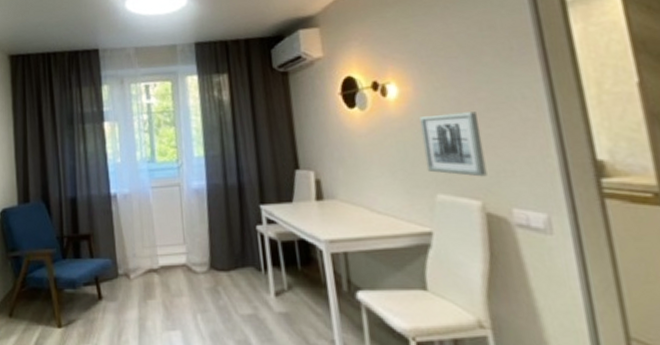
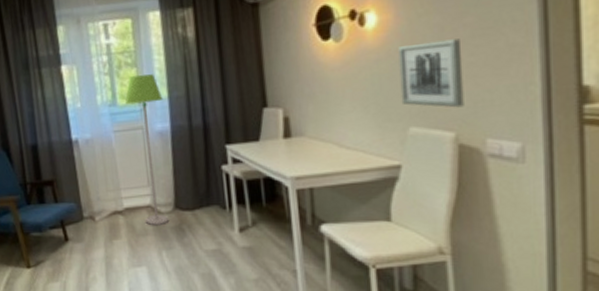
floor lamp: none [164,133,205,286] -> present [125,74,170,226]

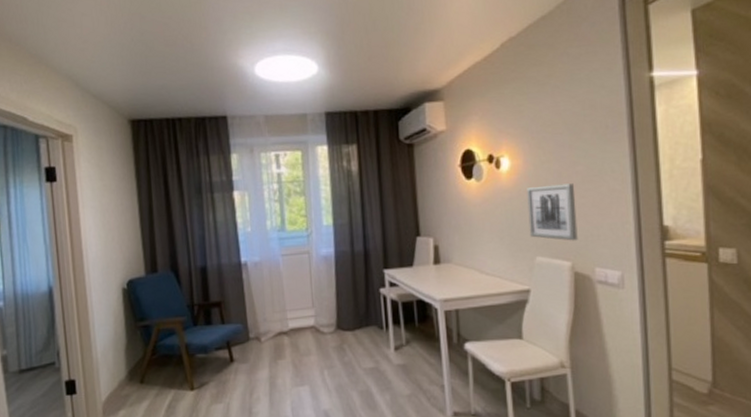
floor lamp: present [125,74,170,226] -> none [294,203,332,346]

